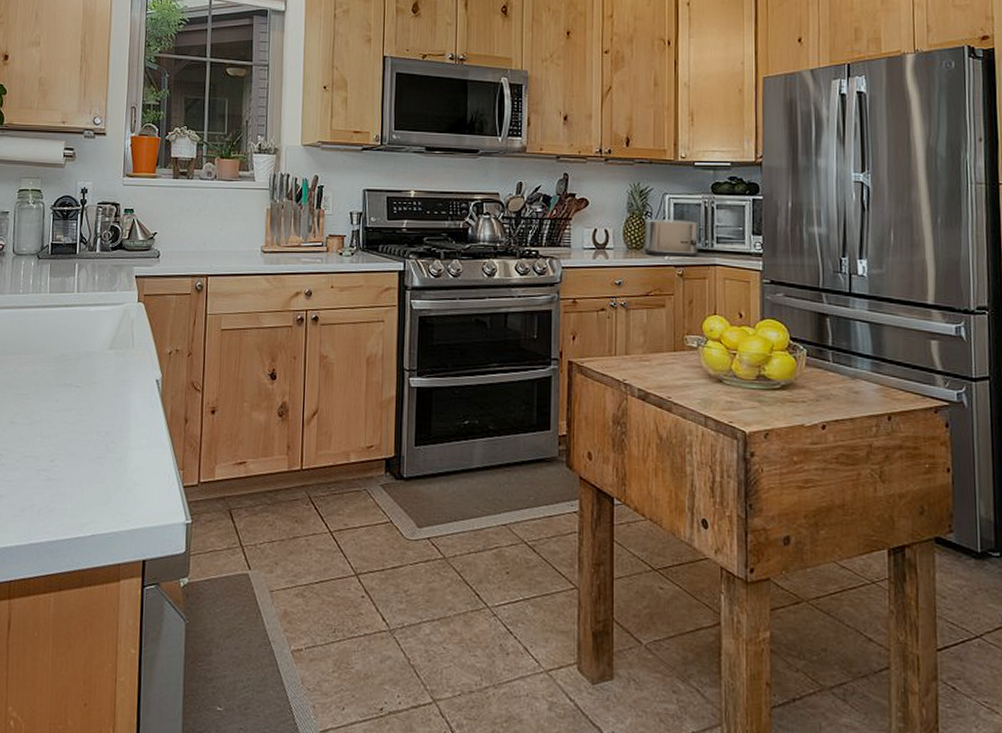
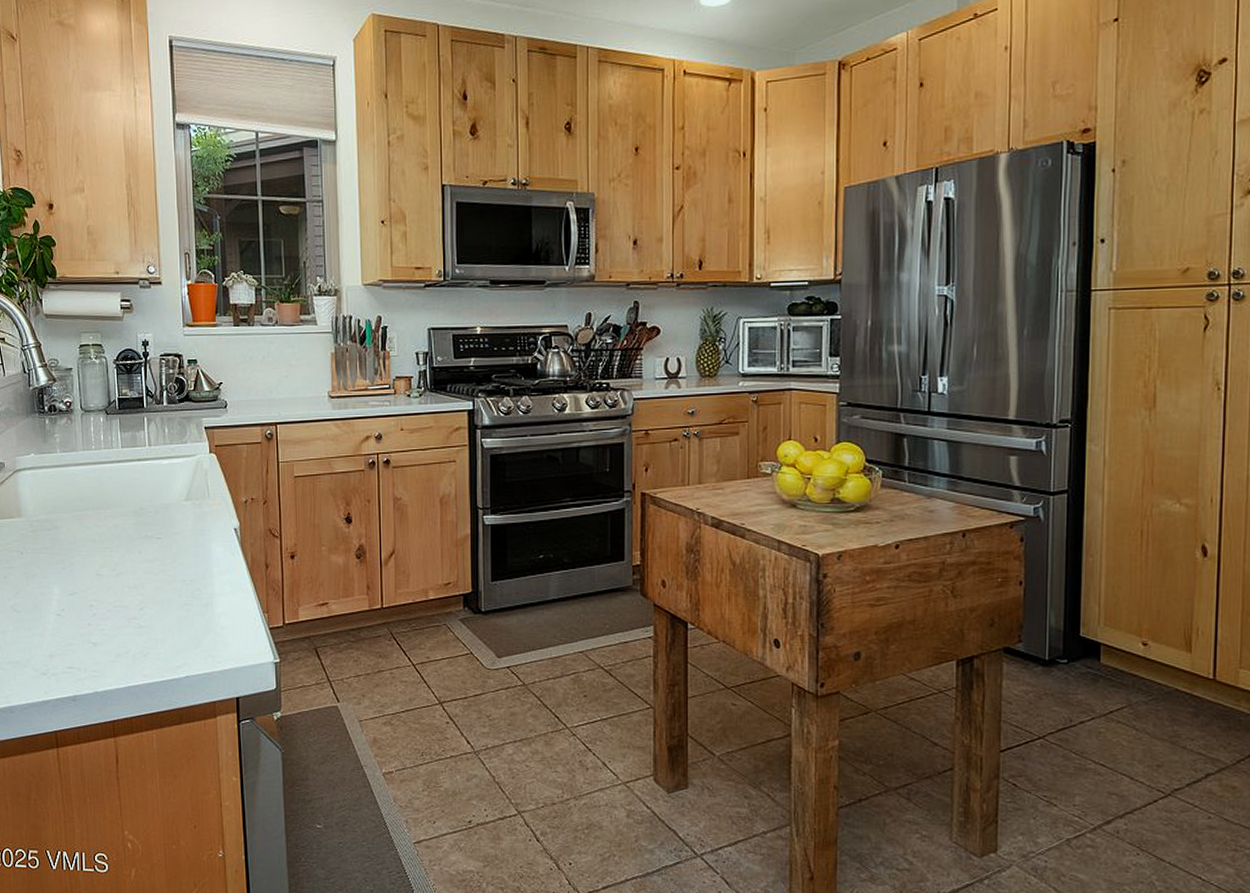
toaster: present [644,219,702,257] -> none [717,344,777,383]

